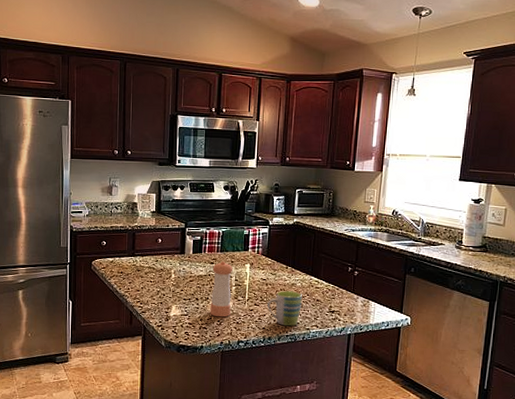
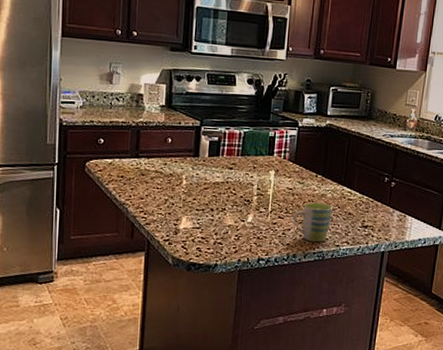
pepper shaker: present [210,261,233,317] -> none [227,167,255,231]

